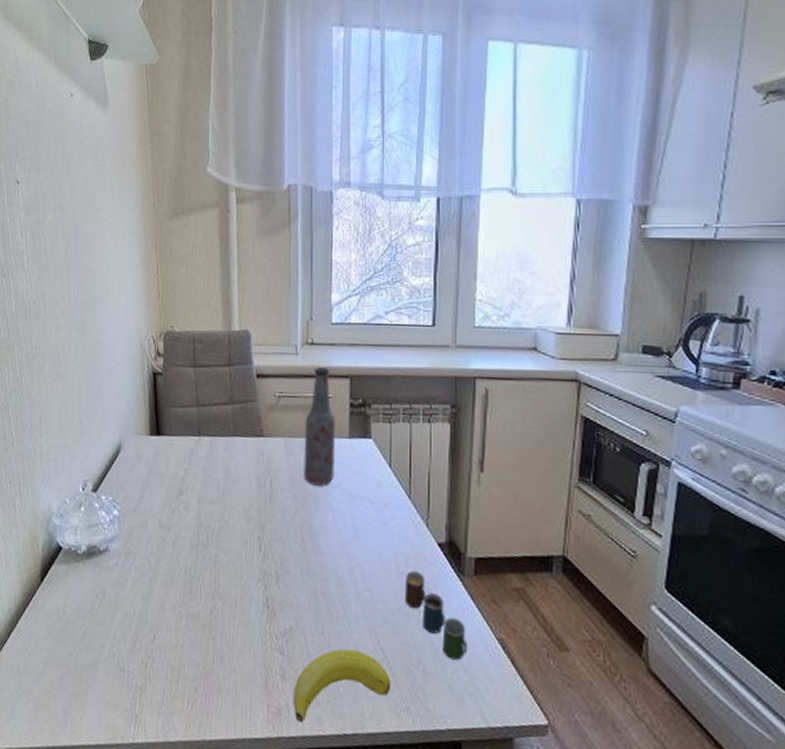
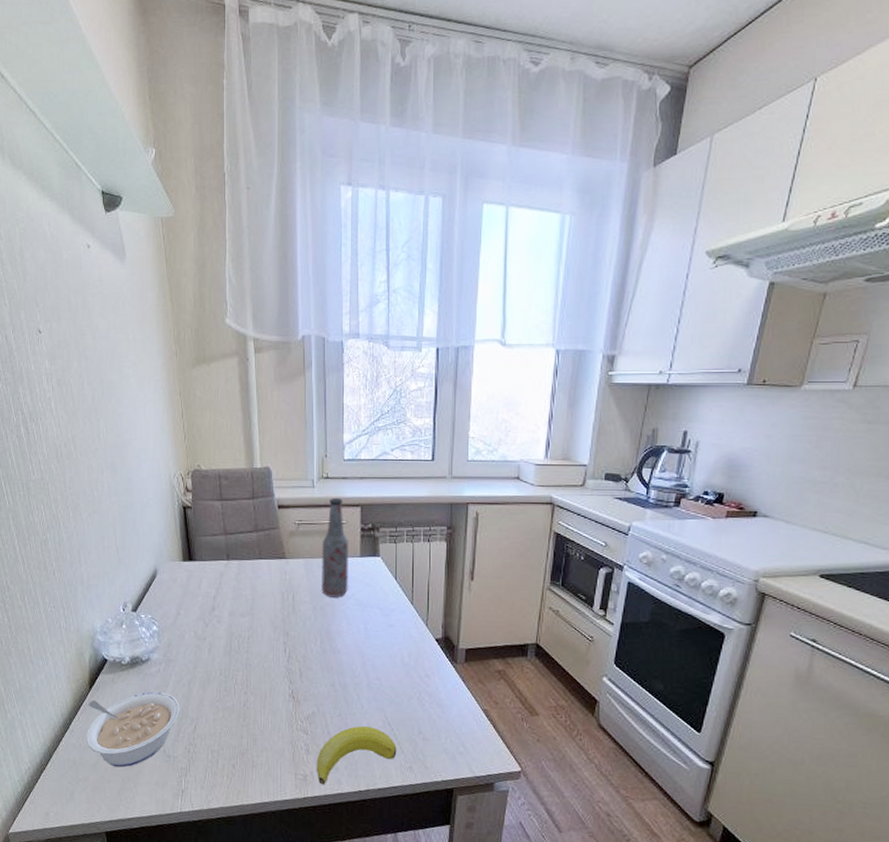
legume: none [32,589,139,681] -> present [85,691,180,768]
cup: present [404,570,468,661] -> none [407,661,459,728]

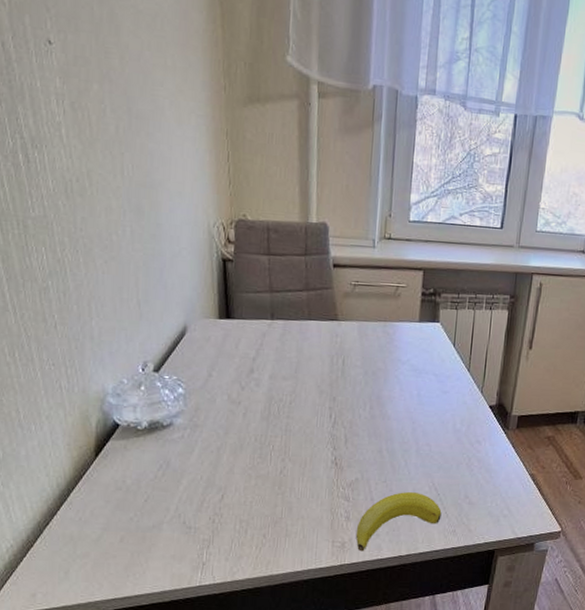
legume: present [85,691,180,768] -> none [87,459,206,541]
bottle: present [322,498,348,598] -> none [375,260,407,363]

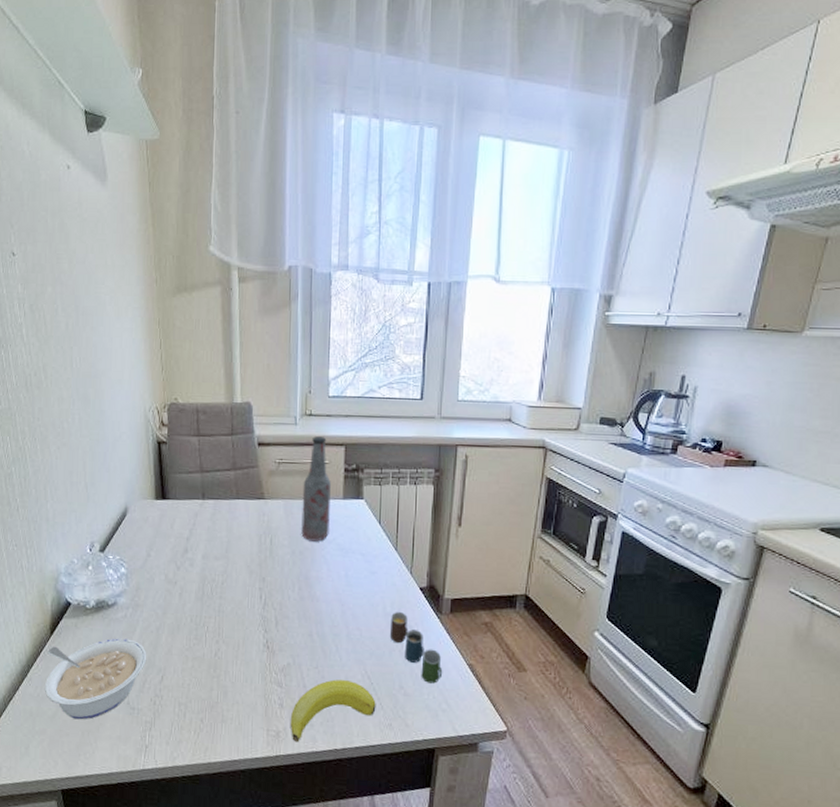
legume: none [87,459,206,541] -> present [44,638,147,720]
bottle: none [375,260,407,363] -> present [301,436,331,542]
cup: none [457,427,507,492] -> present [389,611,443,684]

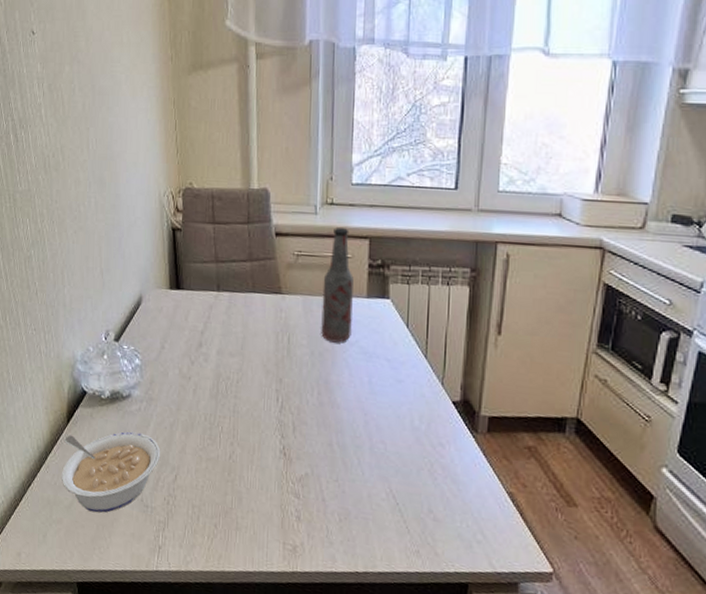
banana: present [290,679,376,743] -> none [307,495,402,560]
cup: present [389,611,443,684] -> none [417,425,478,511]

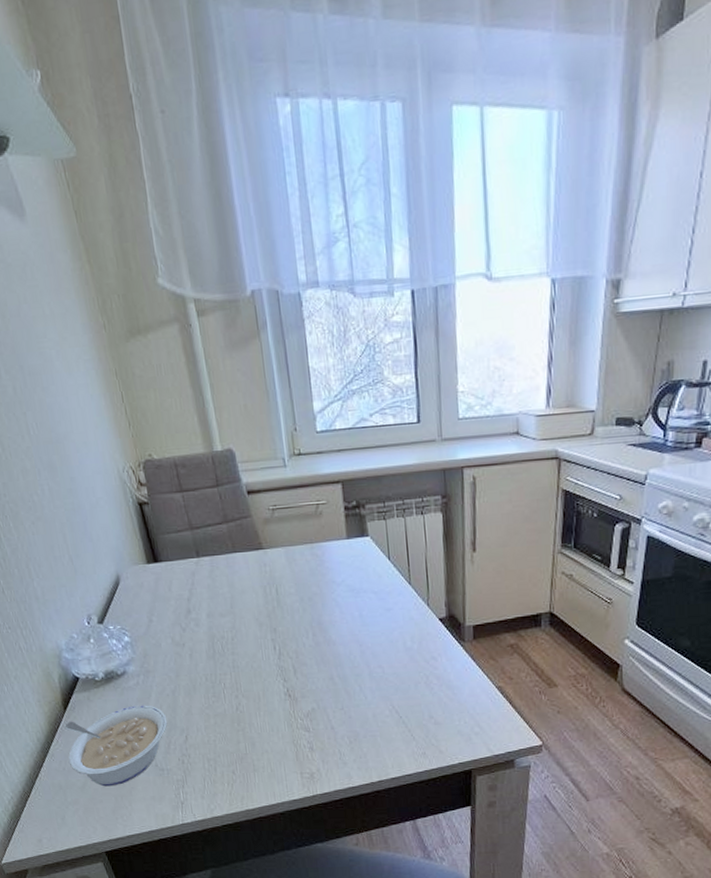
bottle: present [321,227,354,343] -> none [301,476,337,586]

